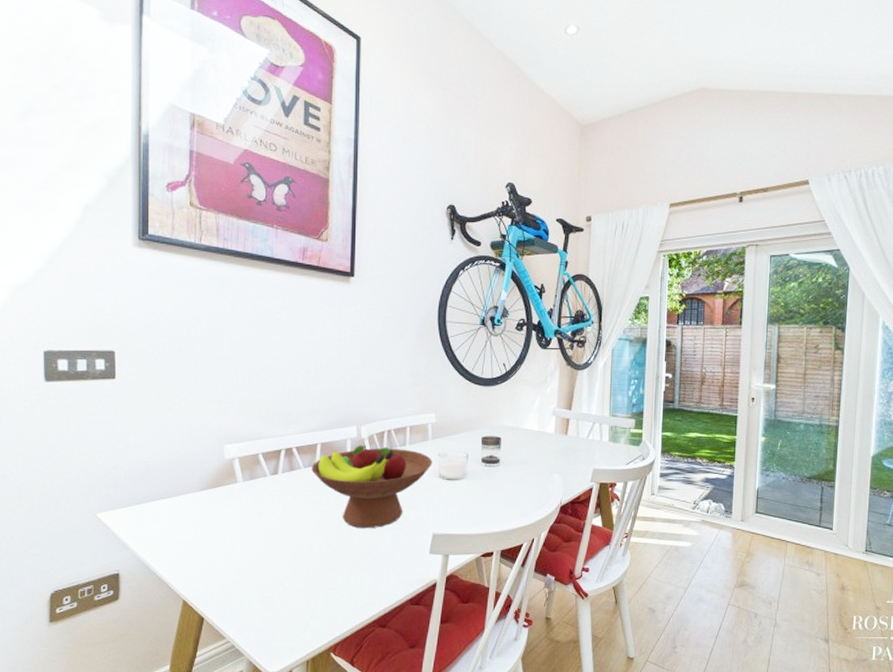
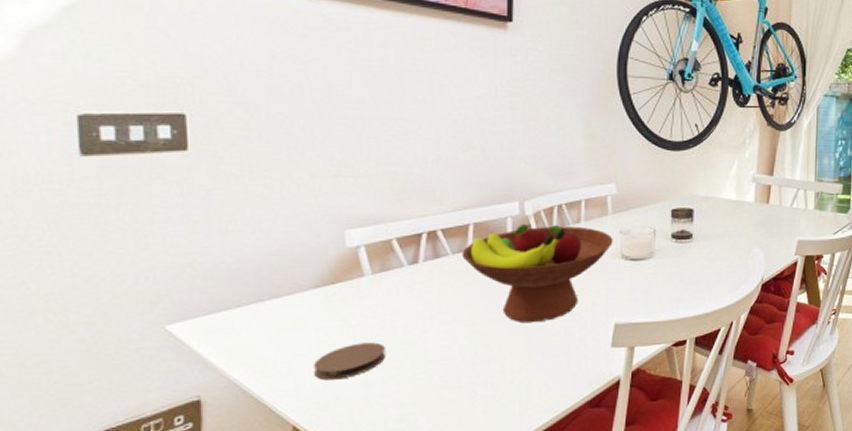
coaster: none [199,537,252,565] -> present [314,342,385,380]

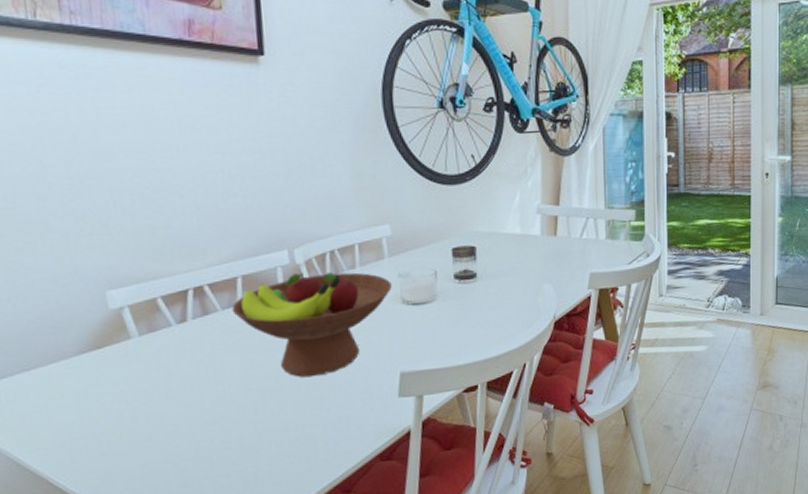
coaster: present [314,342,385,380] -> none [88,406,162,449]

